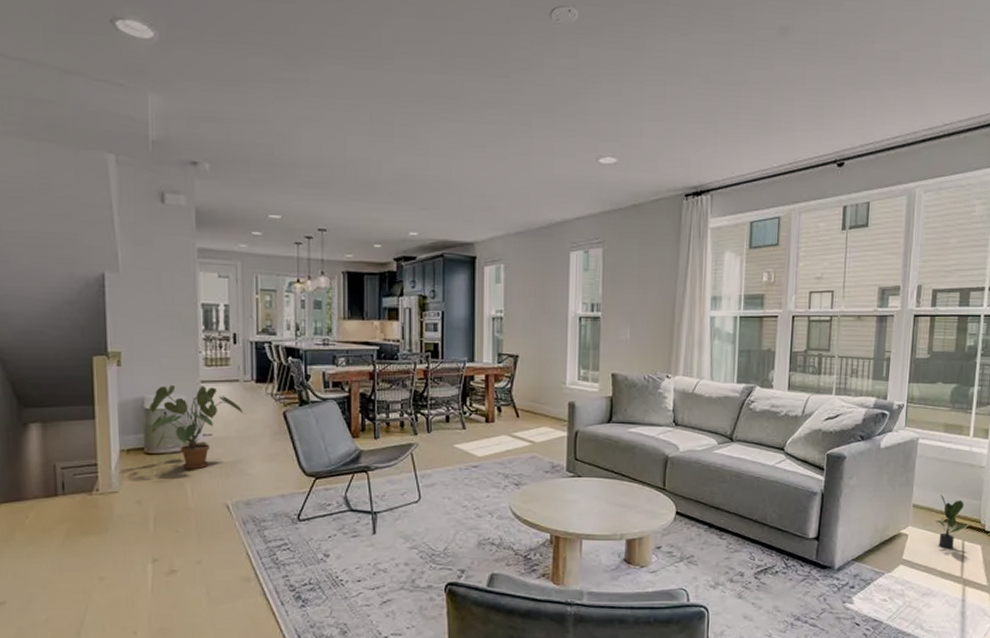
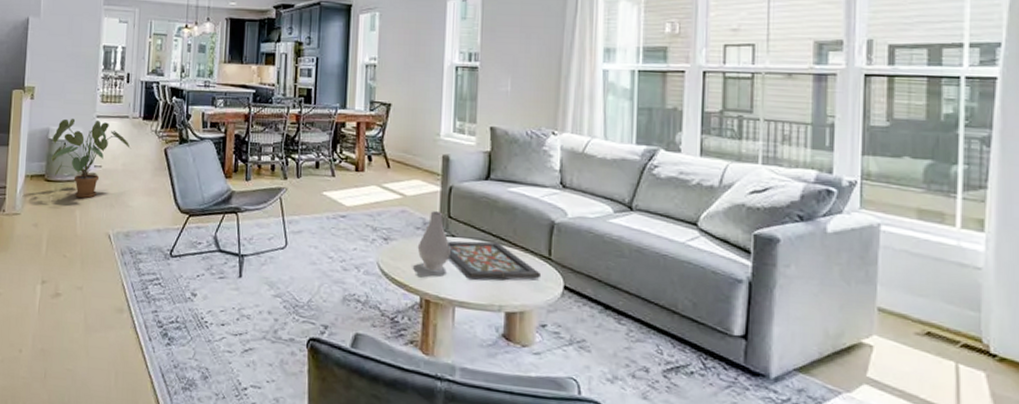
vase: none [547,455,578,510] -> present [417,211,452,272]
decorative tray: none [575,479,657,512] -> present [448,241,542,279]
potted plant: present [936,495,969,548] -> none [913,299,964,371]

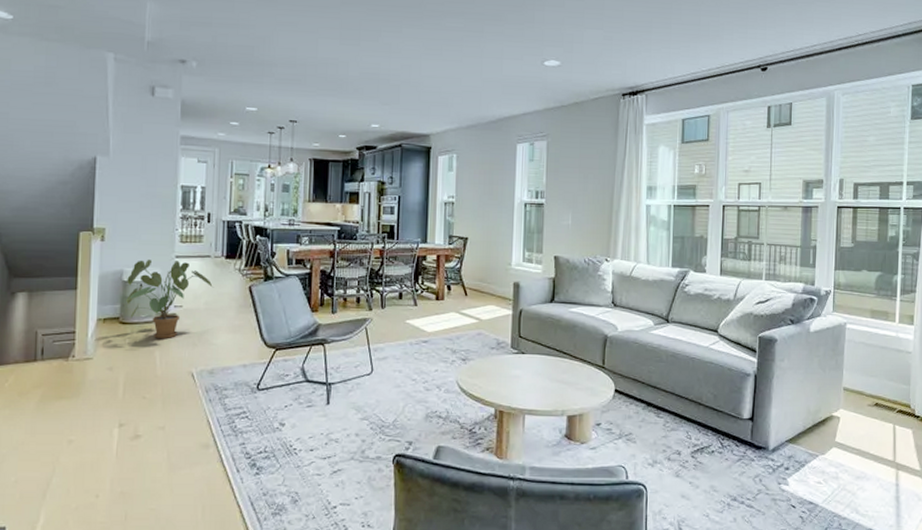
vase: present [417,211,452,272] -> none [492,332,522,385]
decorative tray: present [448,241,542,279] -> none [518,356,597,389]

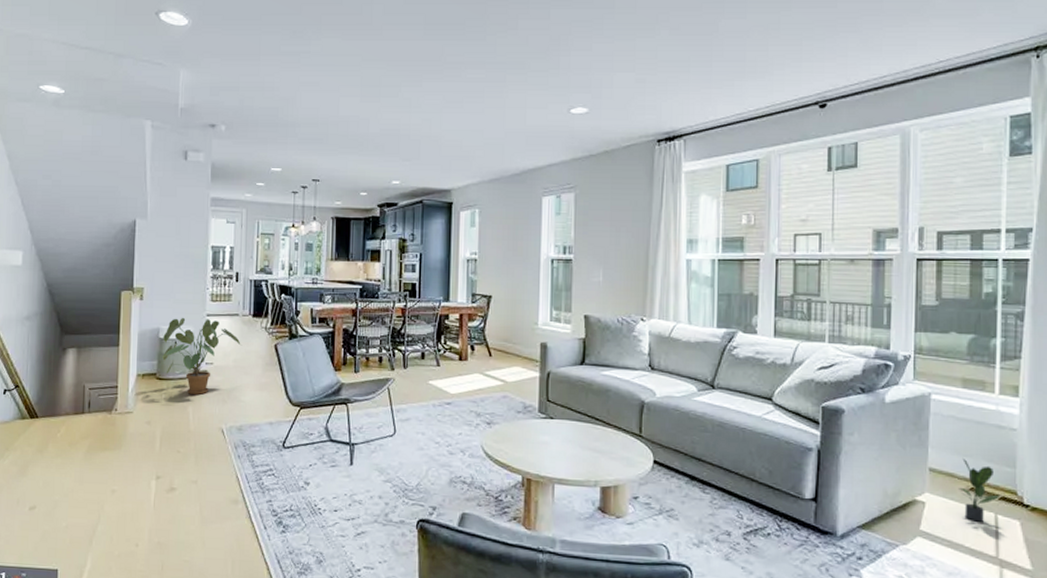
potted plant: none [866,379,899,432] -> present [959,459,1002,522]

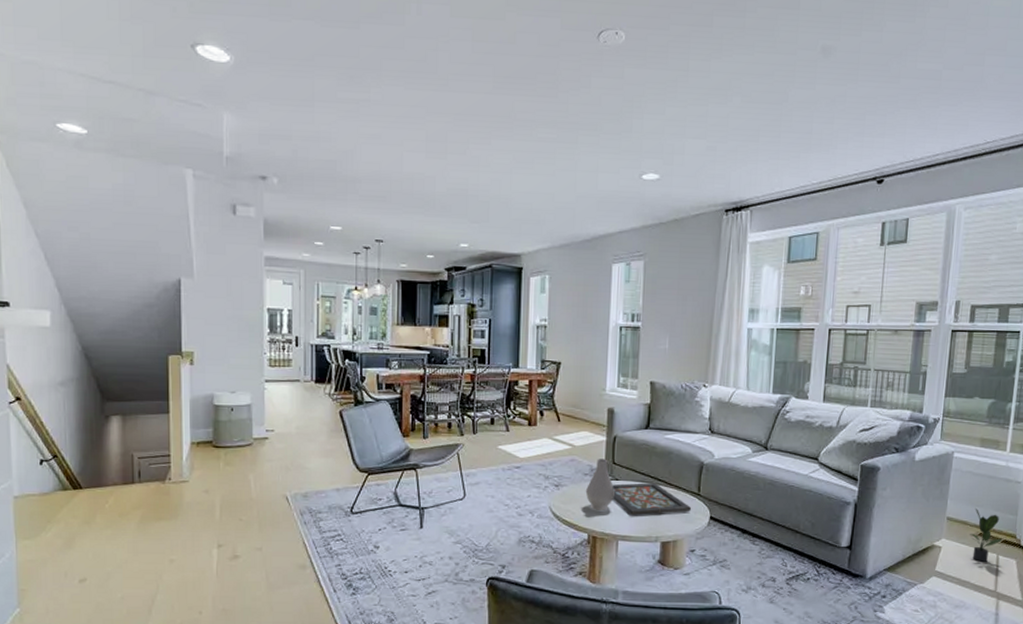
house plant: present [162,317,242,395] -> none [218,383,305,463]
vase: none [518,396,551,452] -> present [585,459,616,512]
decorative tray: none [547,422,633,457] -> present [612,483,692,515]

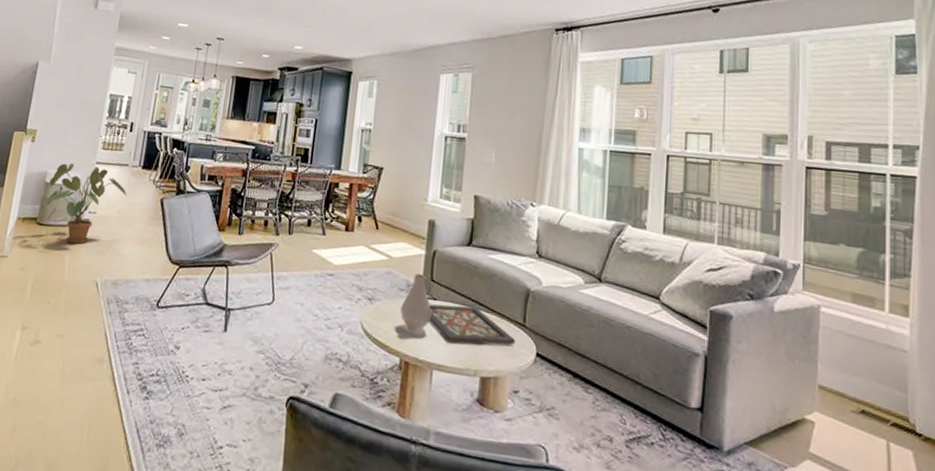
house plant: none [218,383,305,463] -> present [45,162,128,244]
potted plant: present [970,509,1004,562] -> none [849,378,894,449]

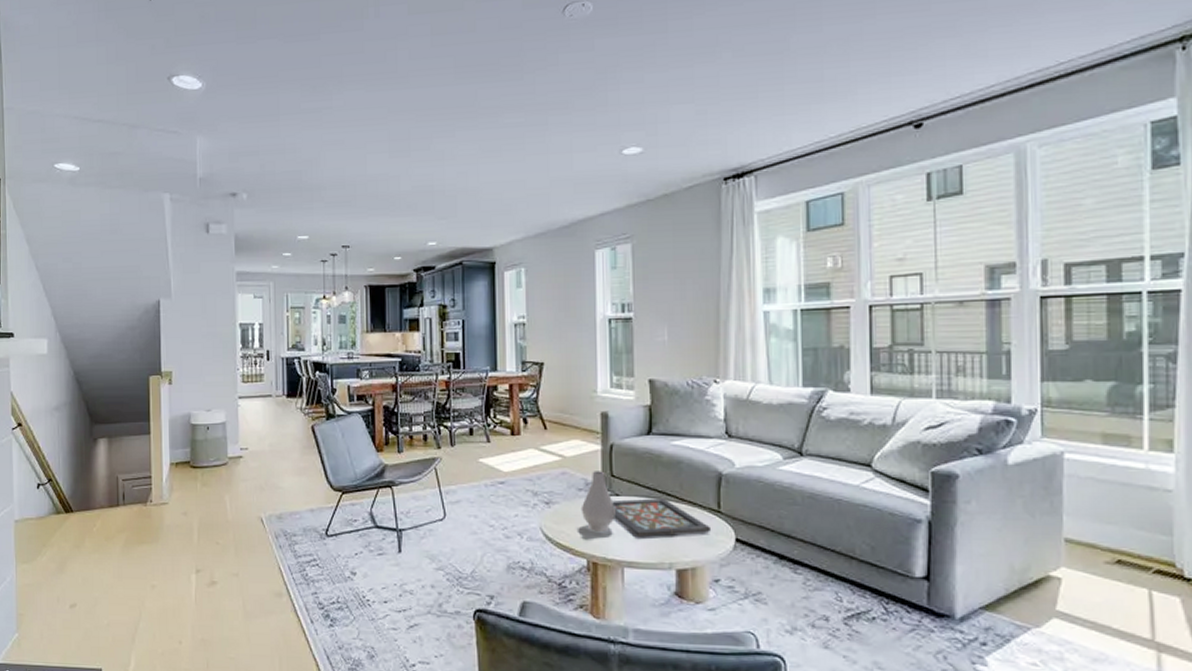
house plant: present [45,162,128,244] -> none [195,400,277,483]

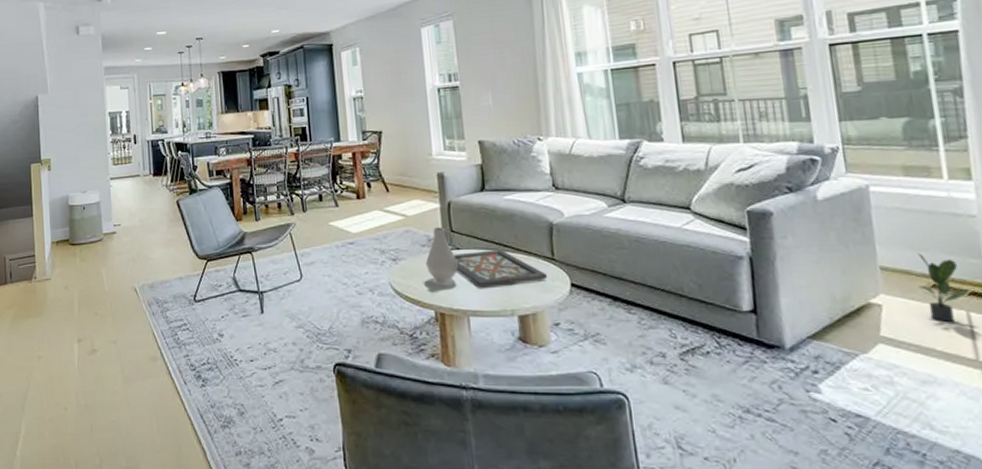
potted plant: none [1102,527,1157,599] -> present [917,253,971,322]

